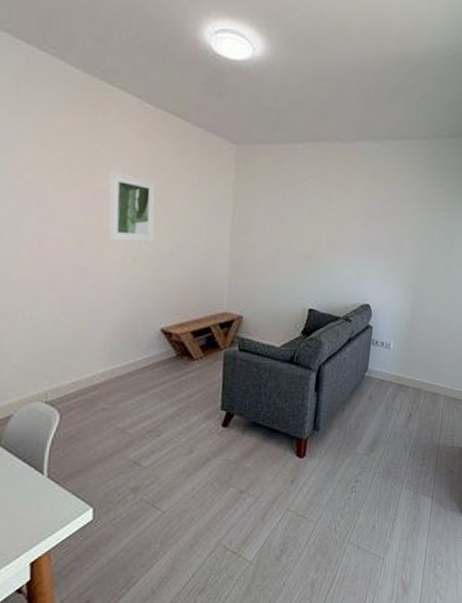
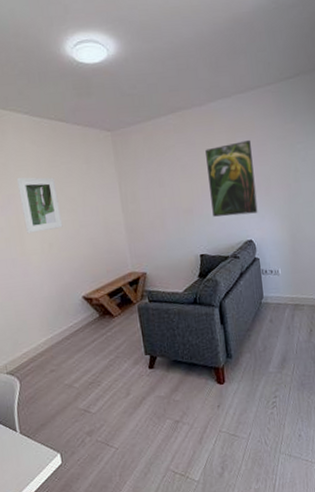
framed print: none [332,192,392,276] -> present [205,139,258,217]

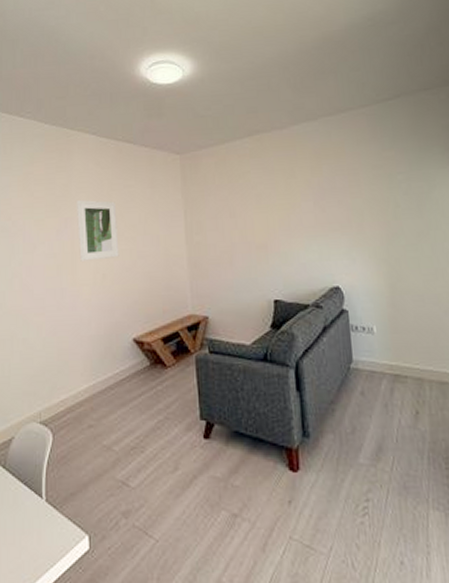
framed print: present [205,139,258,217] -> none [285,167,348,256]

